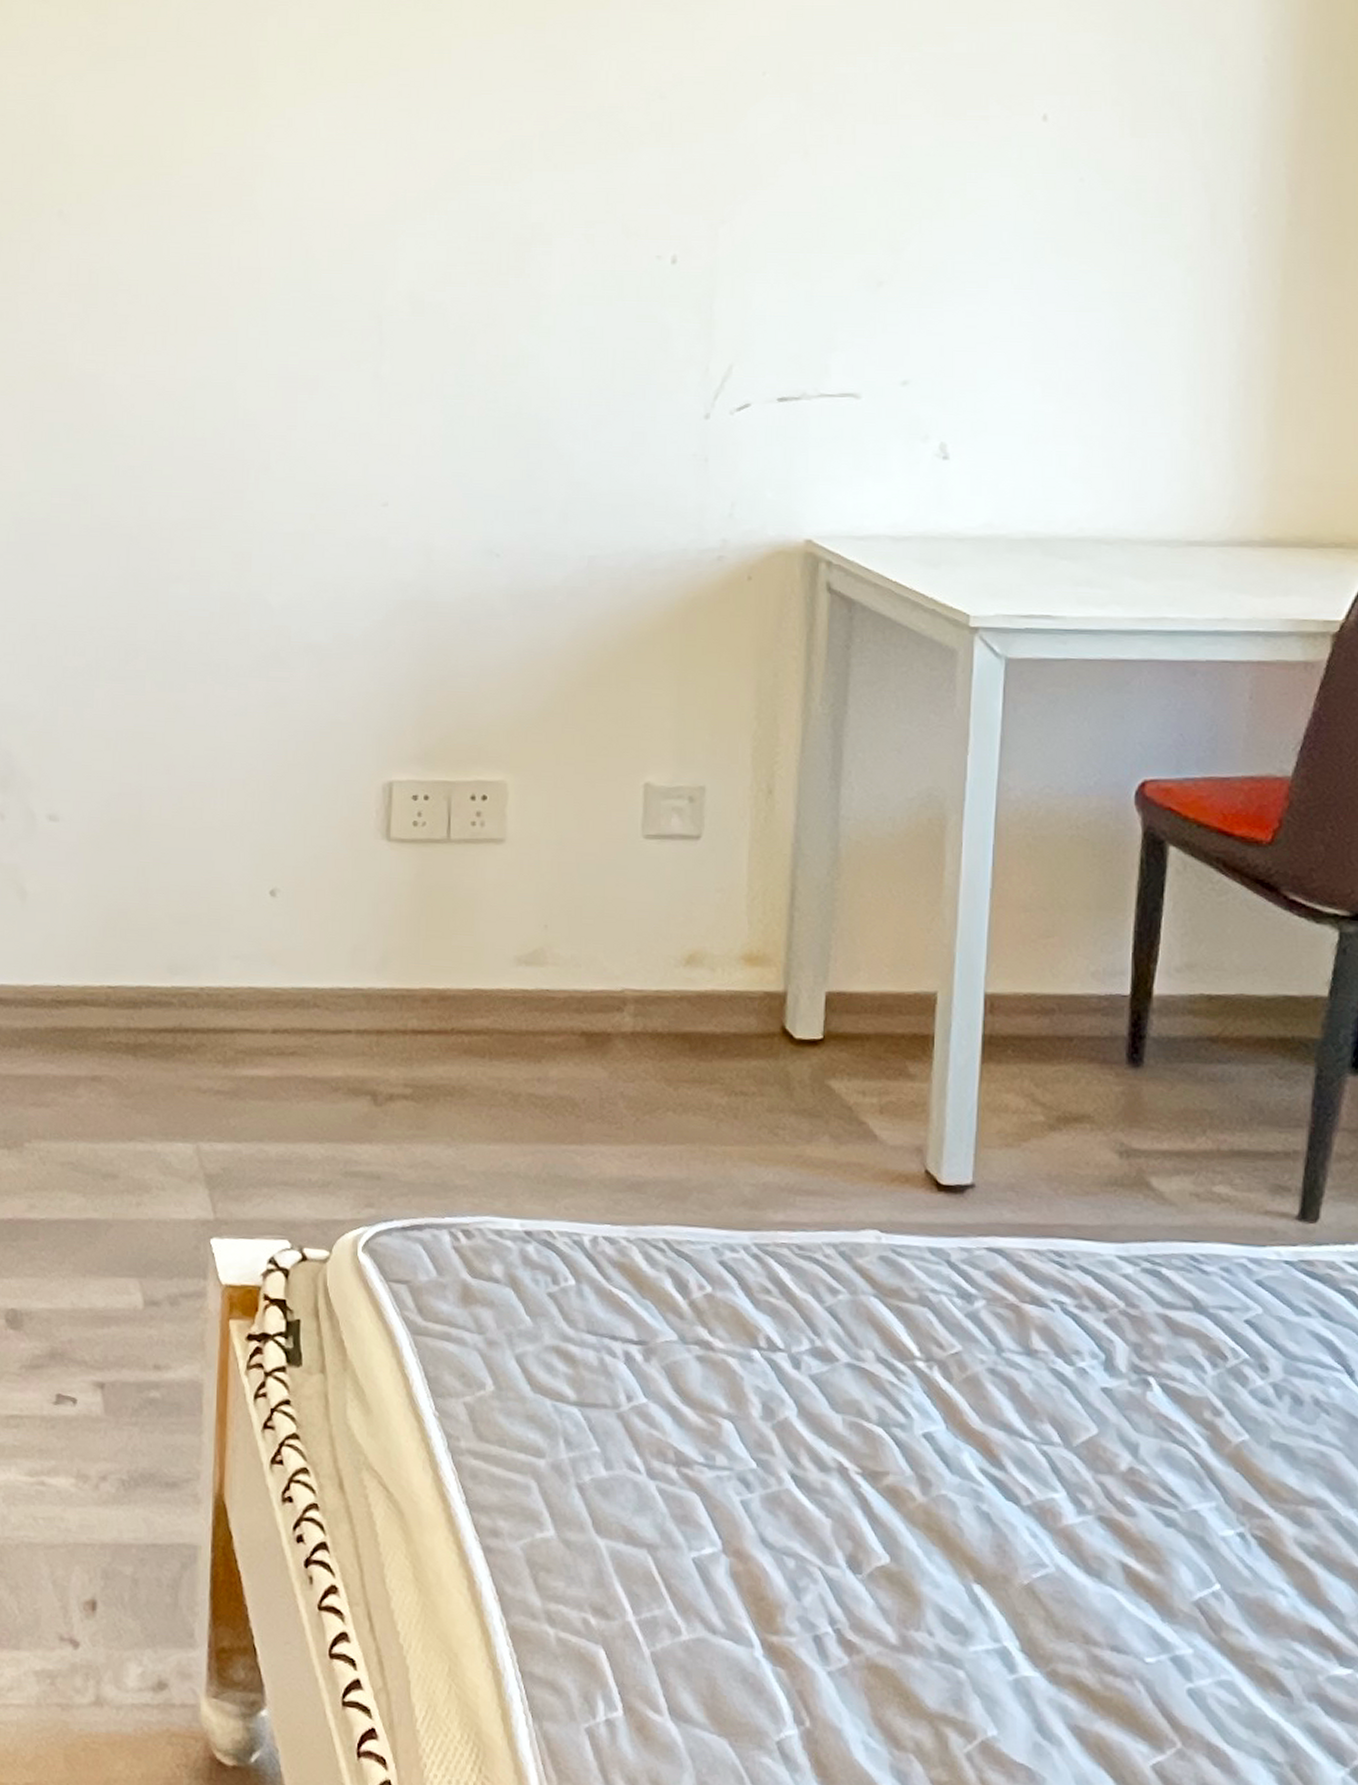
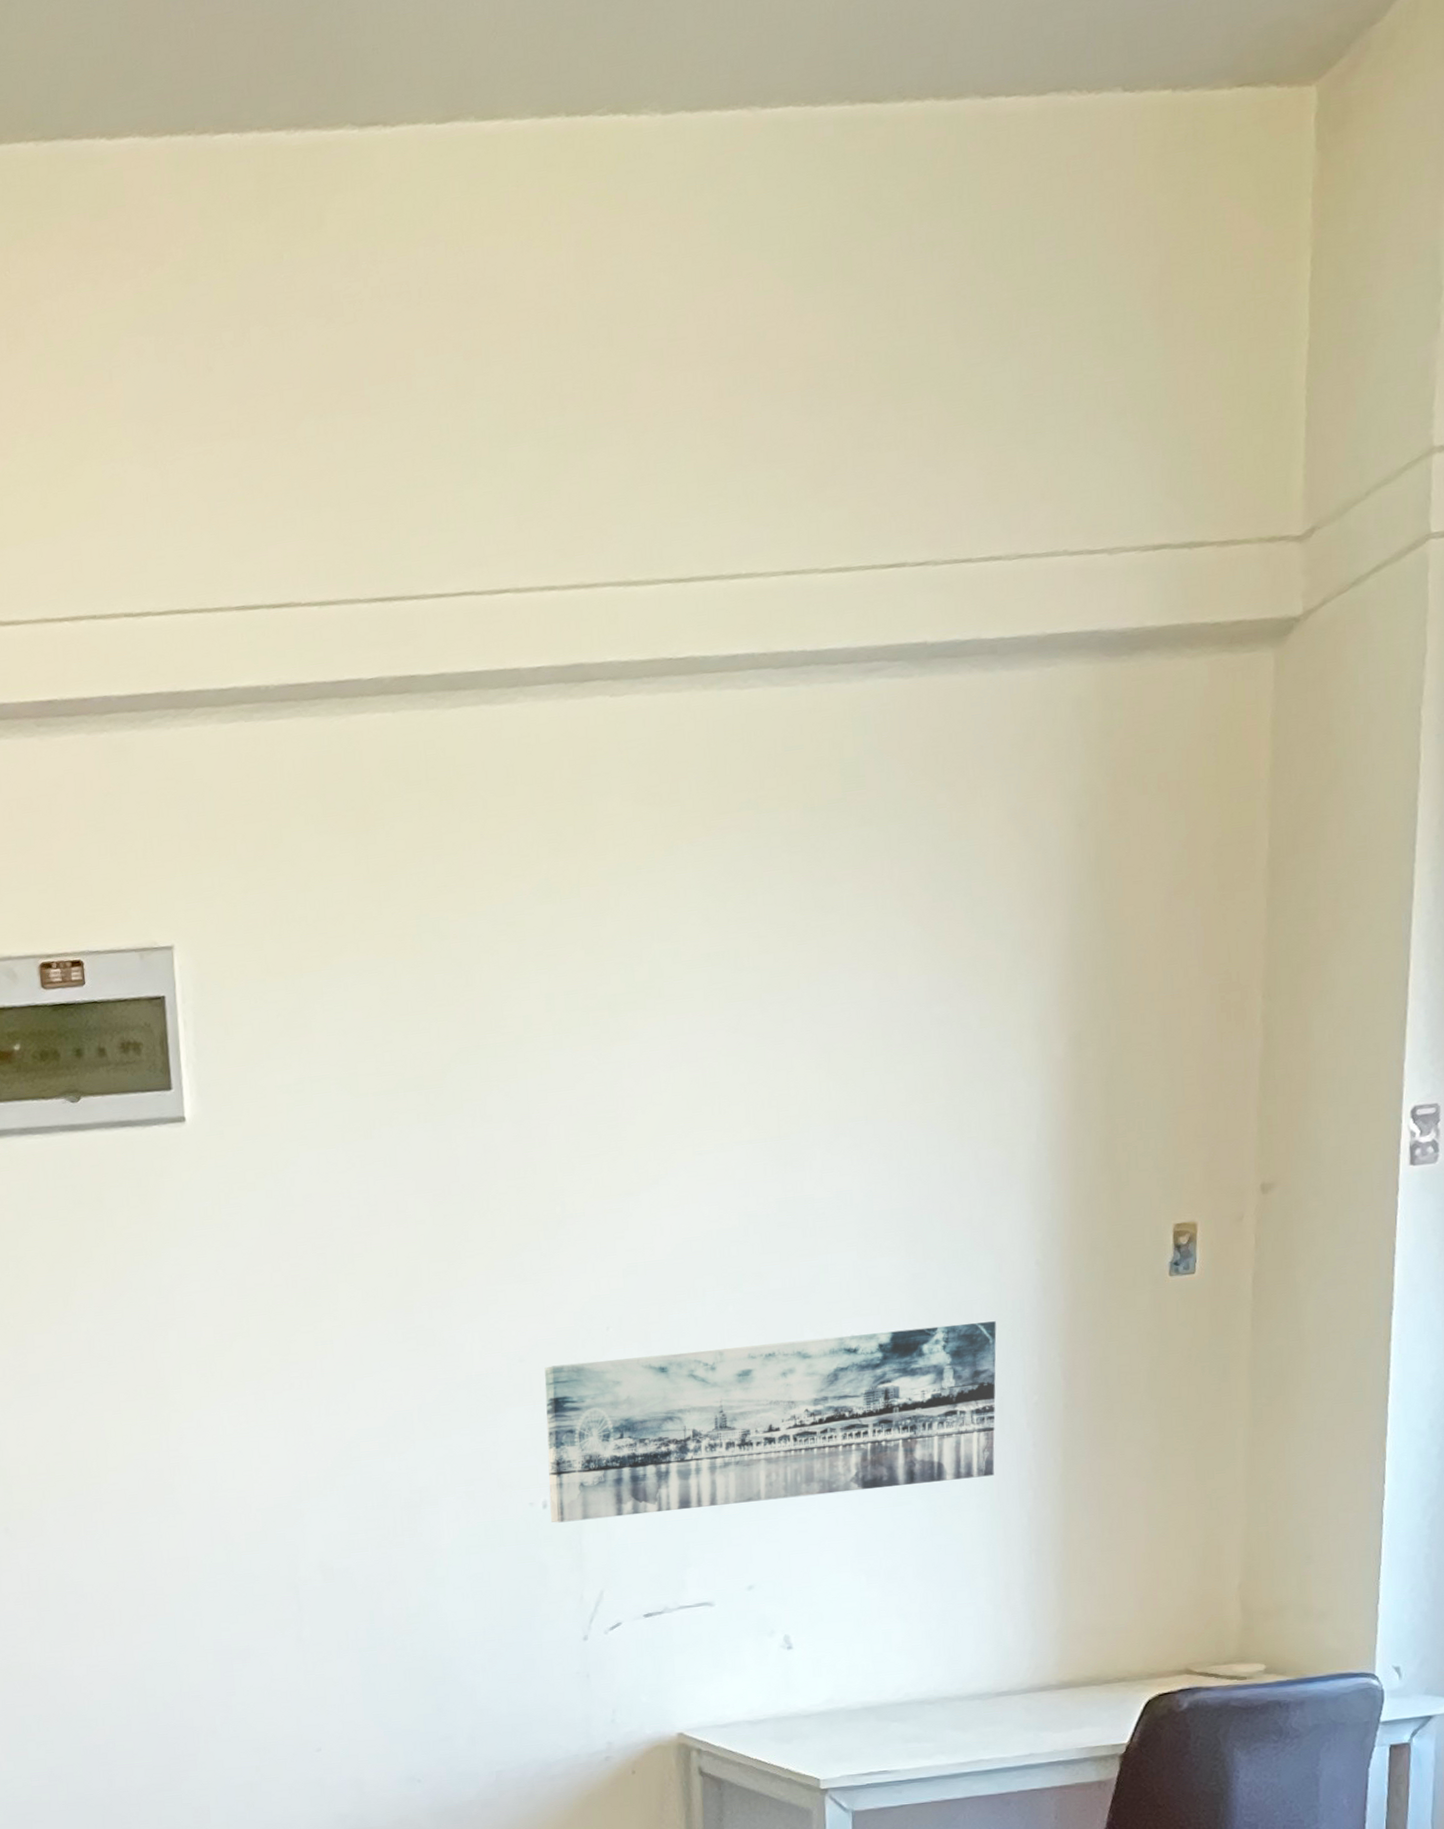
wall art: none [680,107,1213,291] -> present [544,1321,997,1523]

